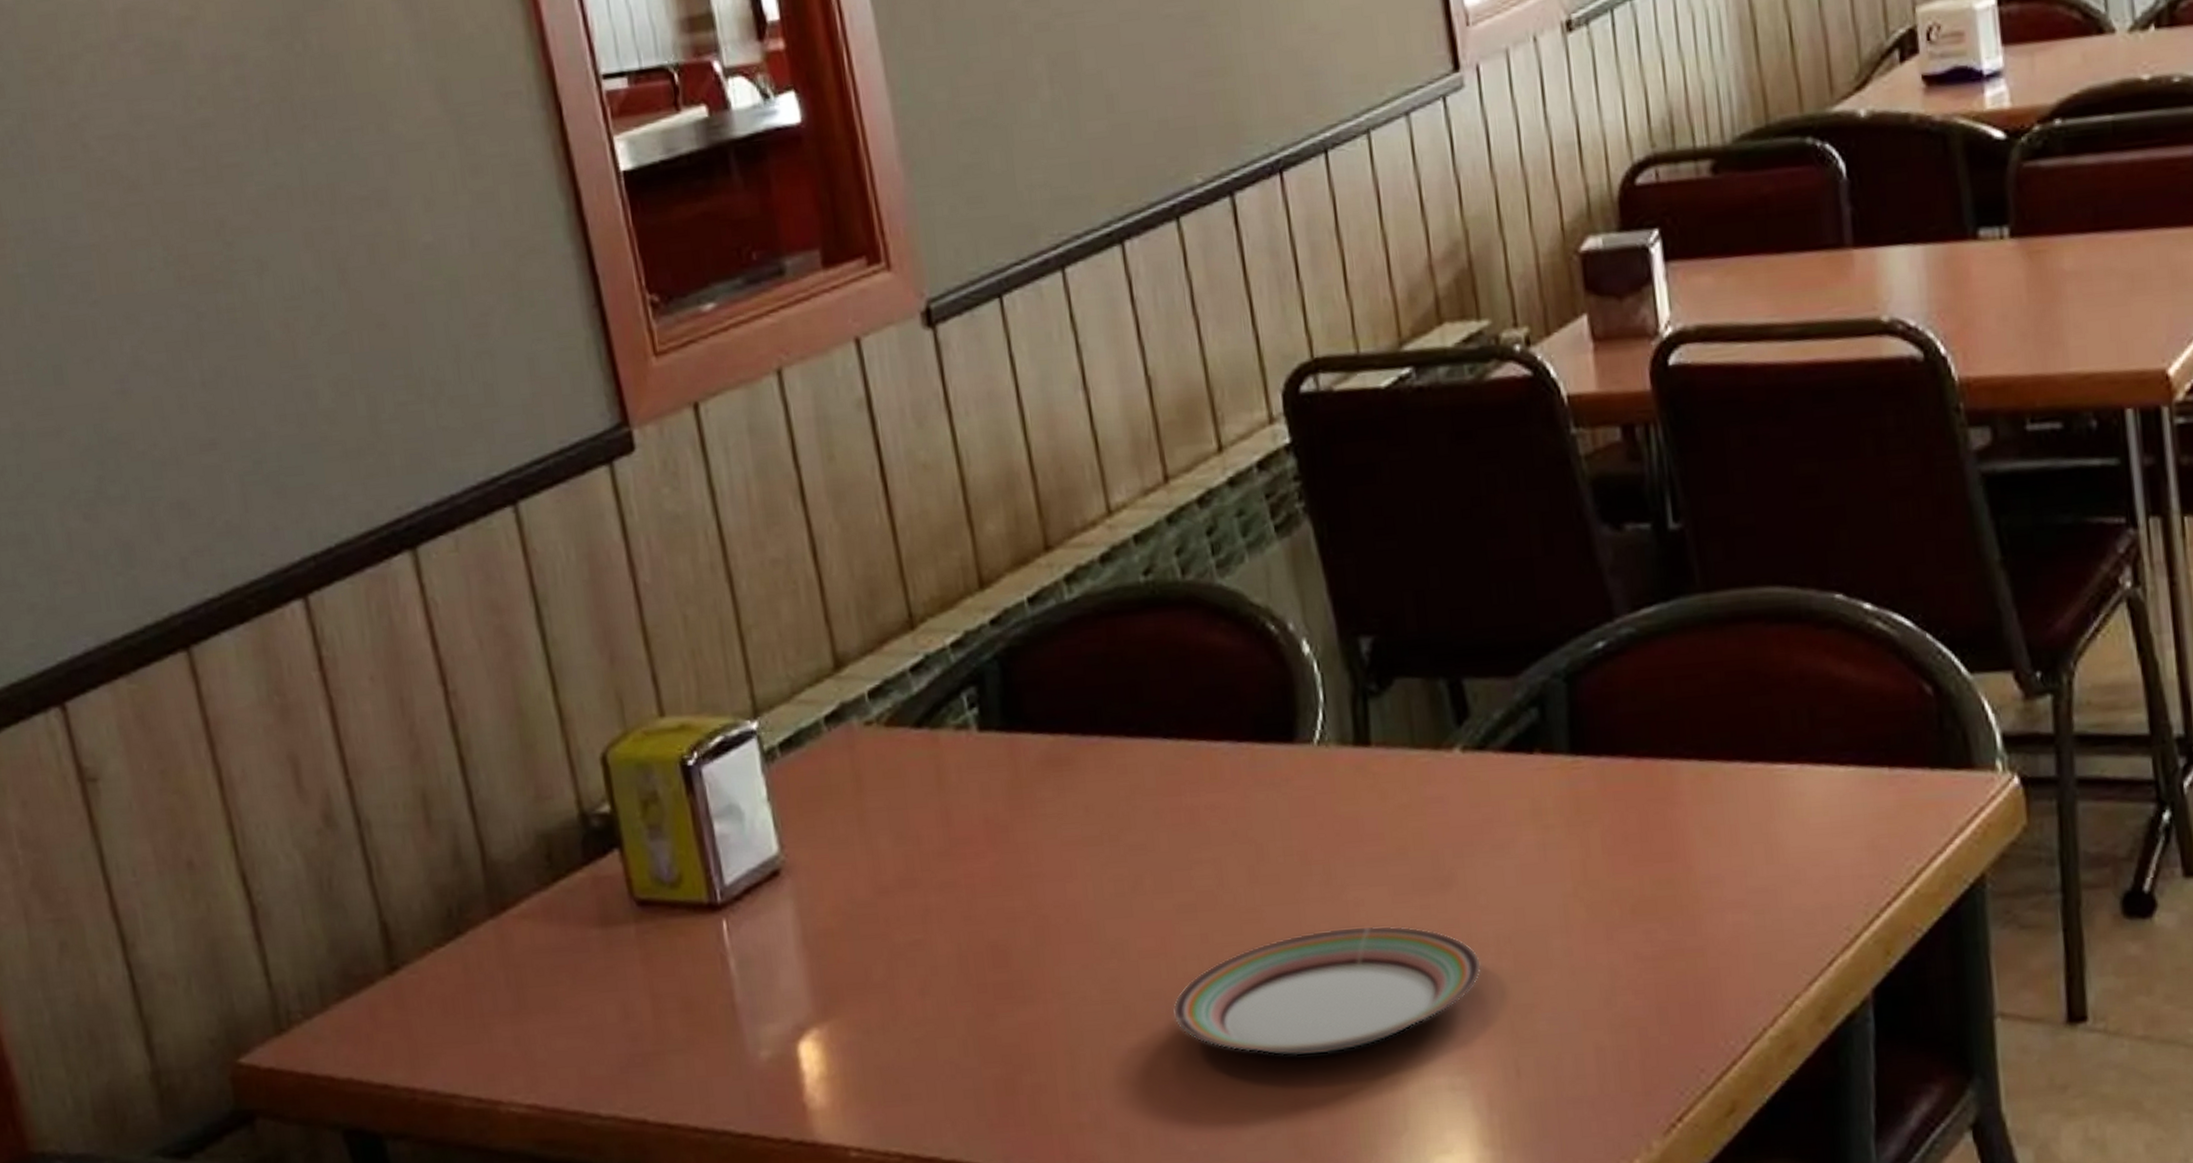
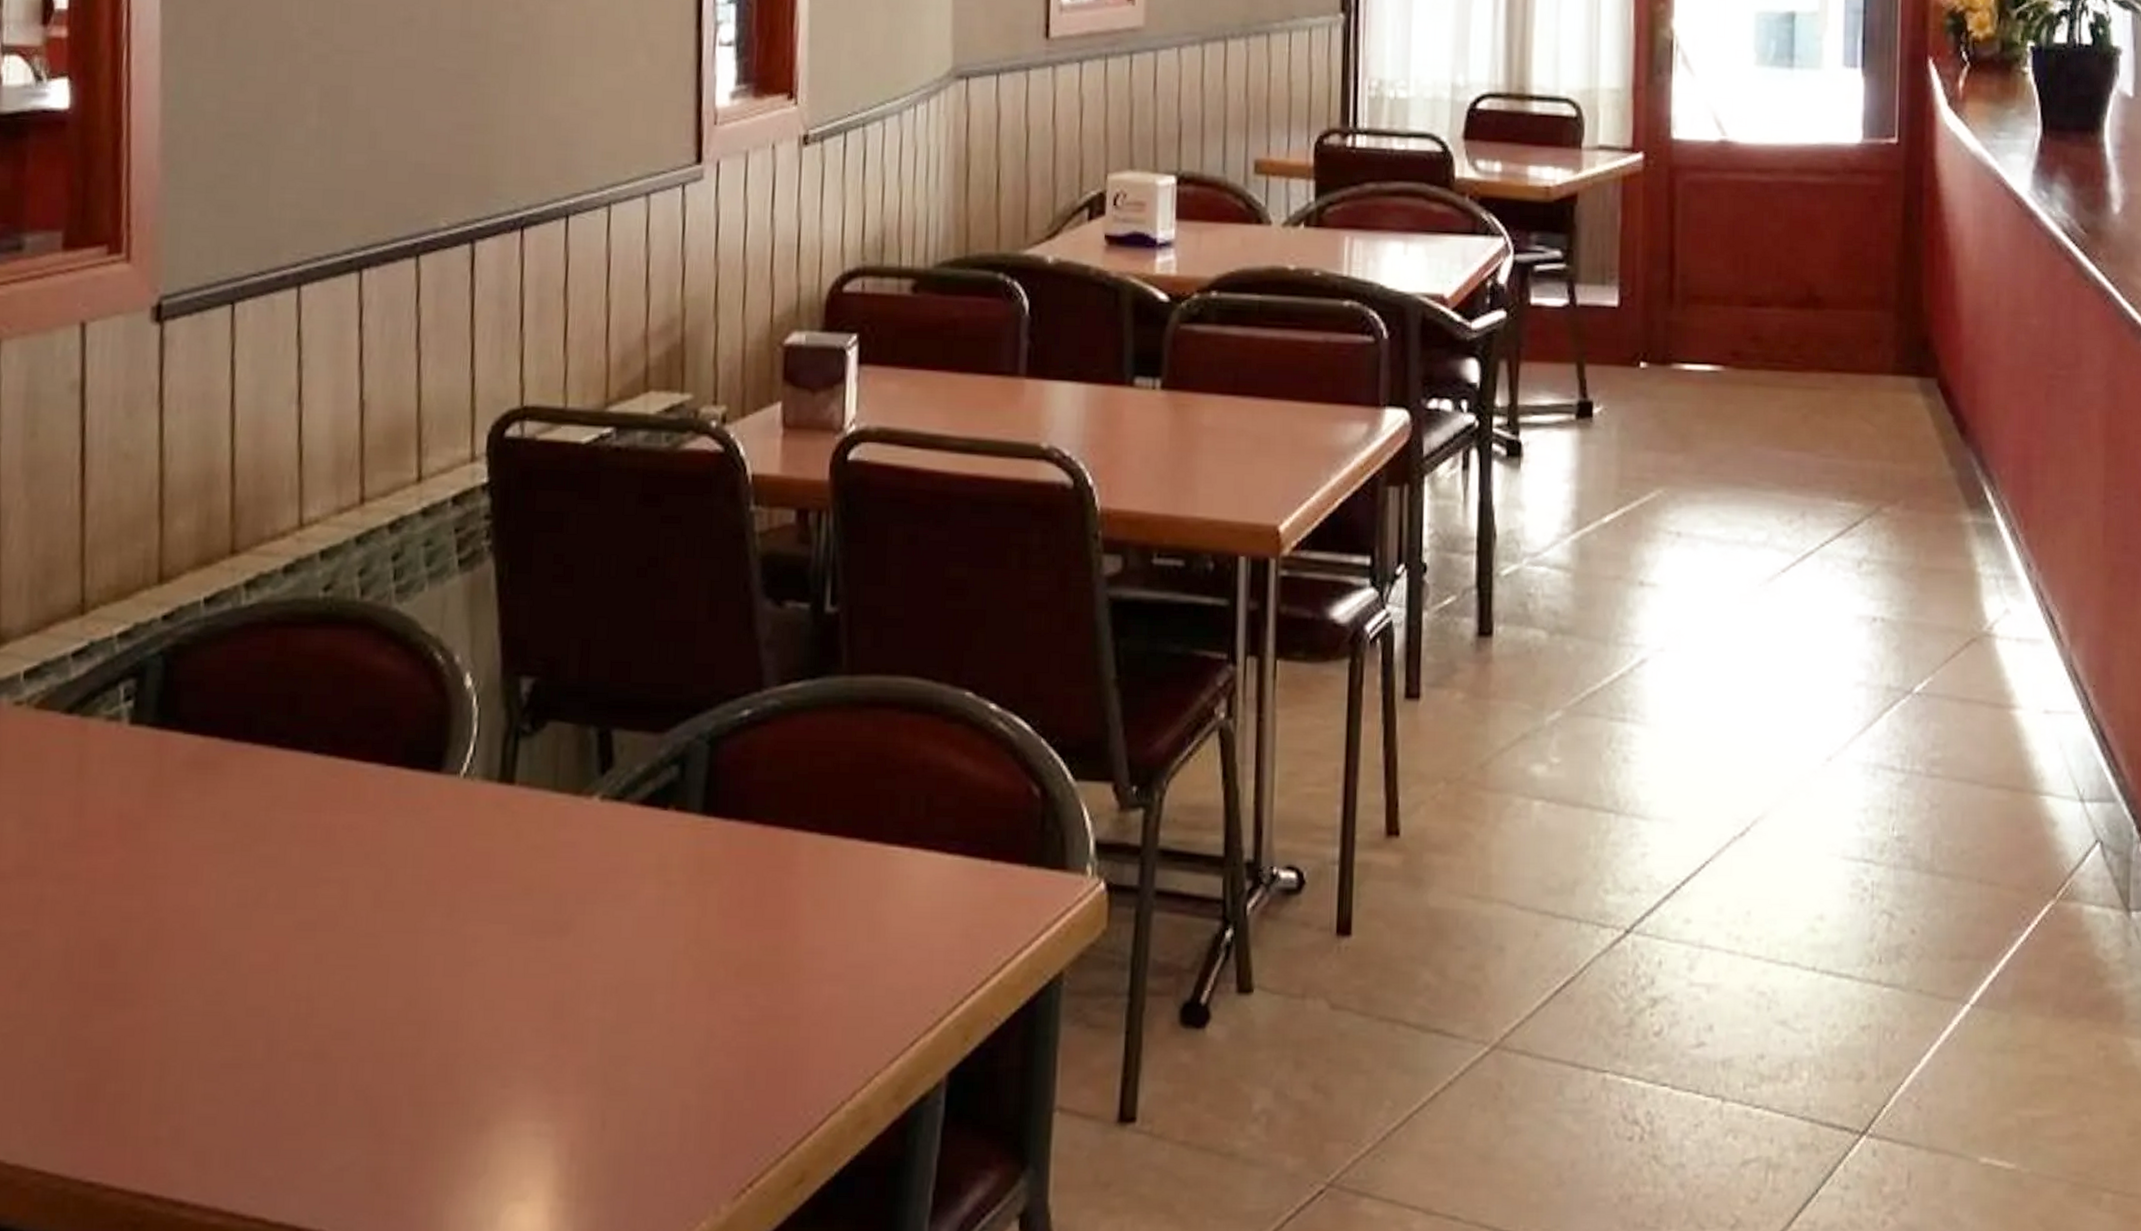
plate: present [1172,925,1482,1057] -> none [273,961,586,1089]

